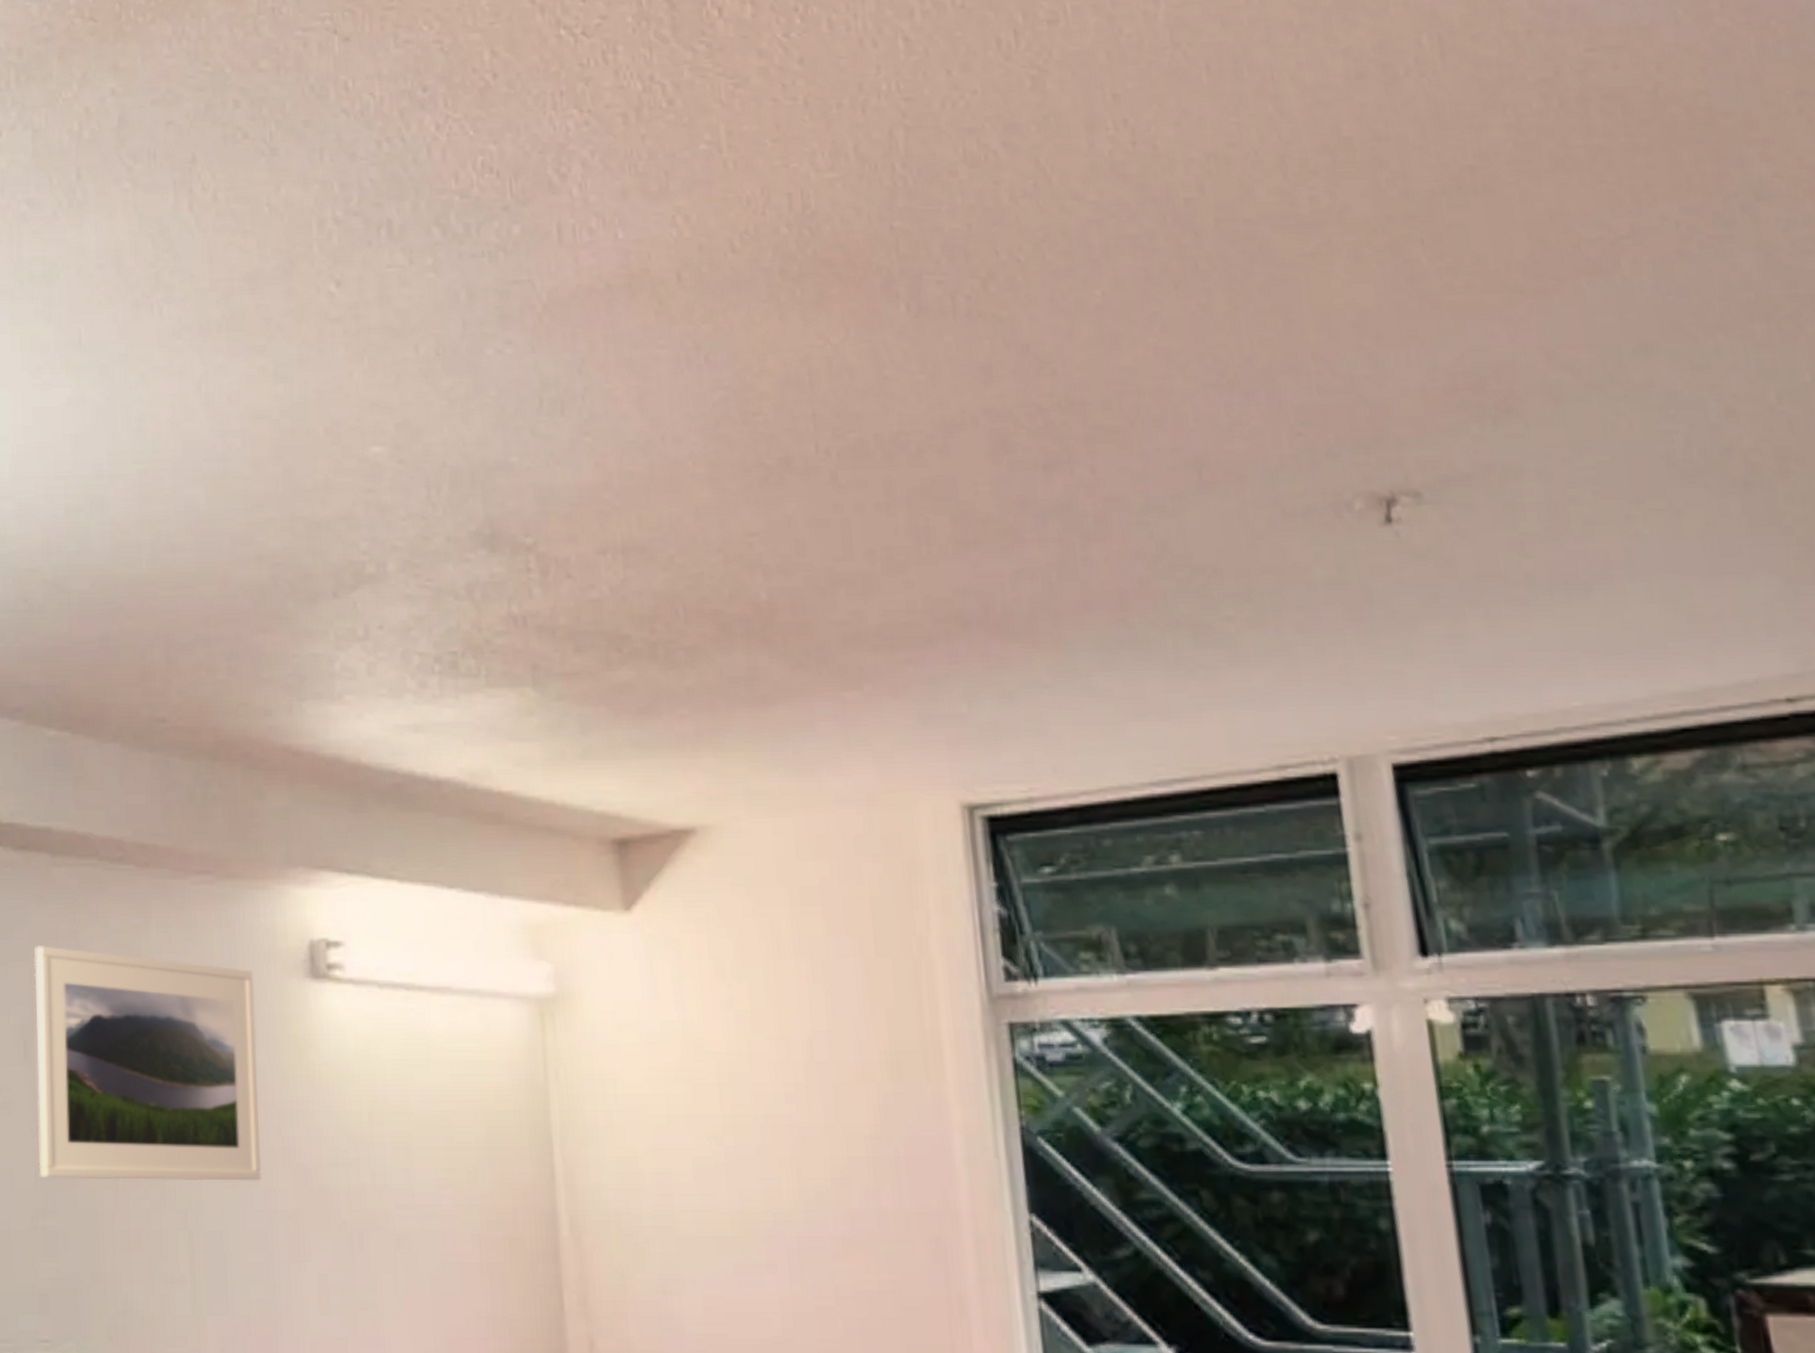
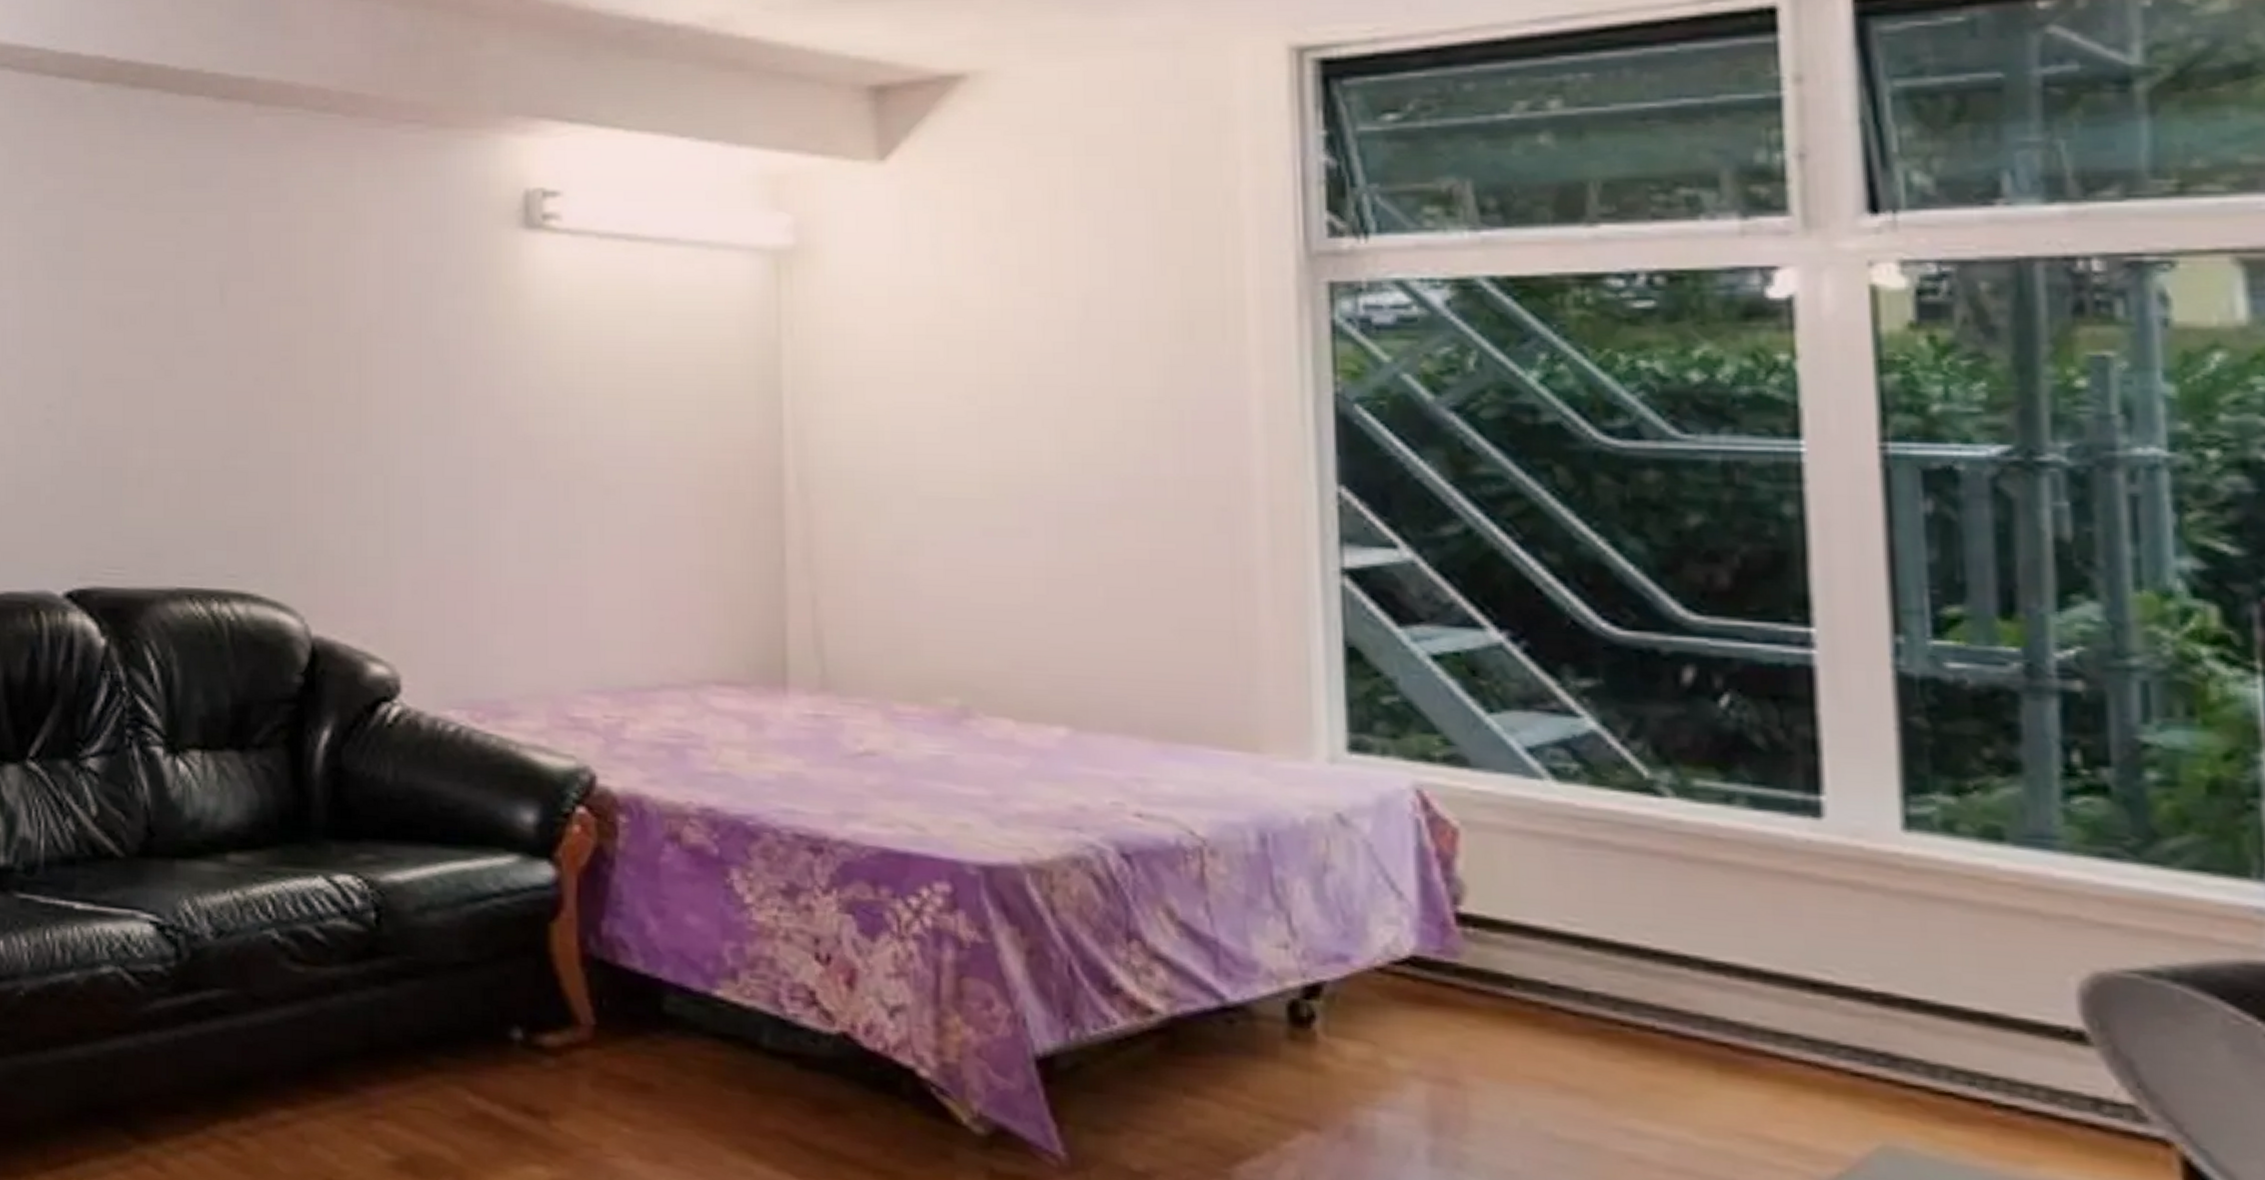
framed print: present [34,946,262,1181] -> none [231,194,464,429]

